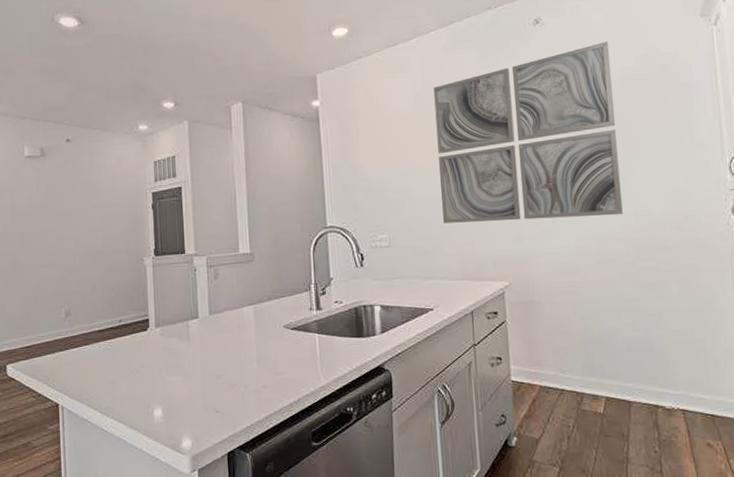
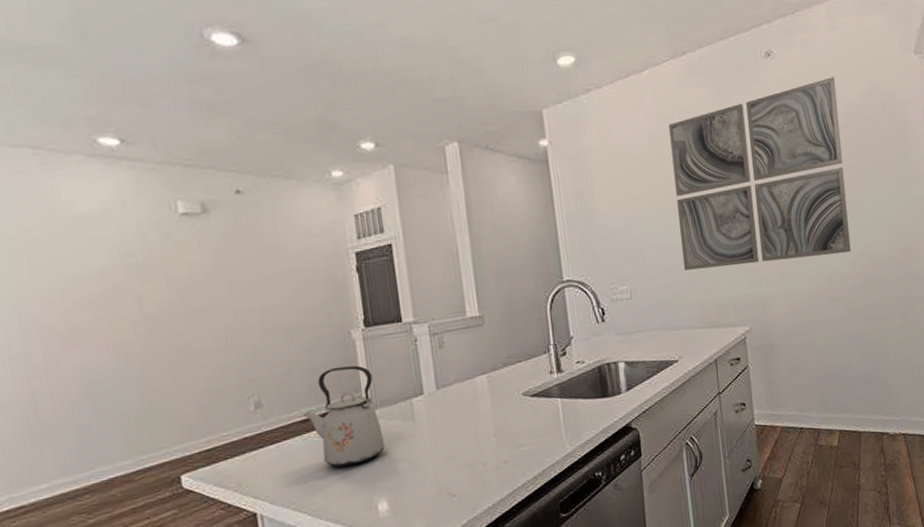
kettle: none [101,287,163,374] -> present [303,365,385,467]

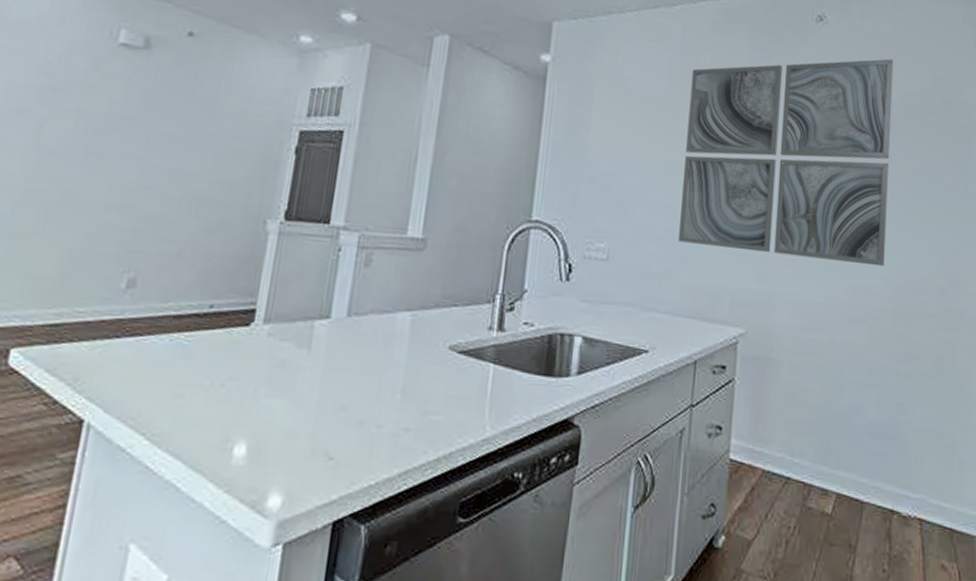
kettle: present [303,365,385,467] -> none [180,259,276,388]

